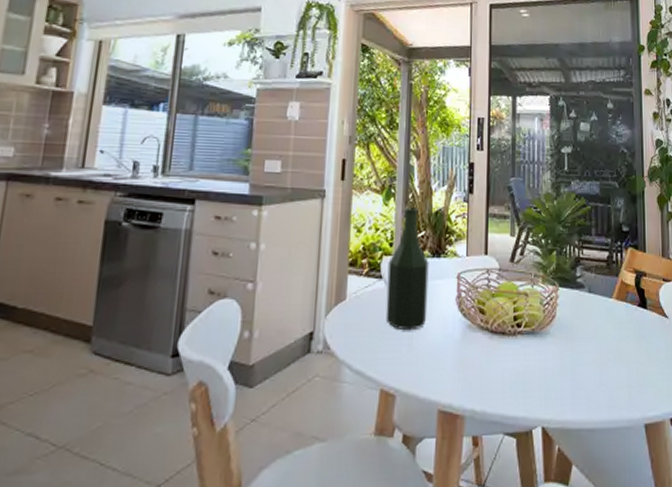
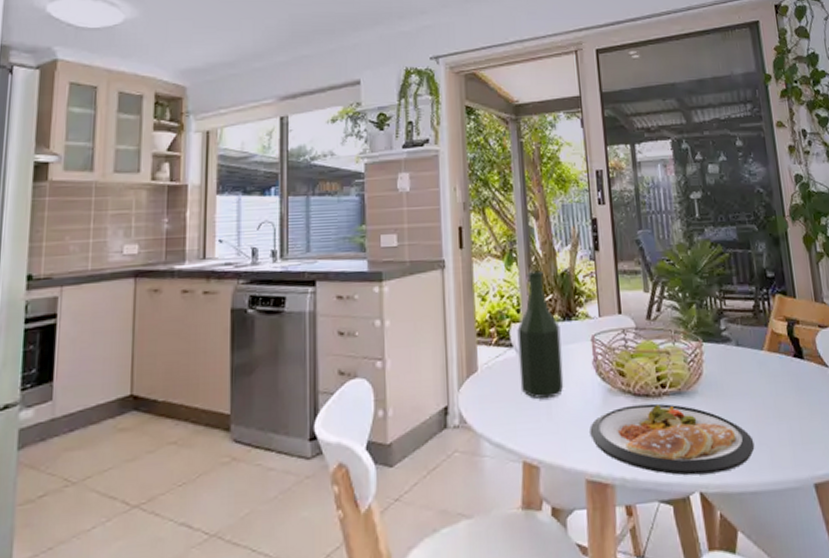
dish: none [446,341,596,411] -> present [590,403,755,476]

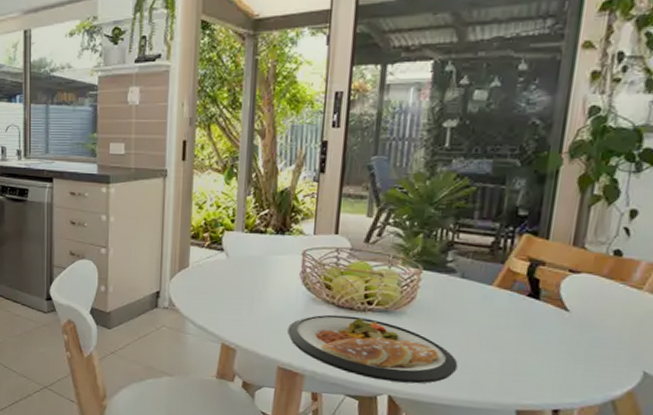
bottle: present [517,270,564,399] -> none [227,186,272,298]

